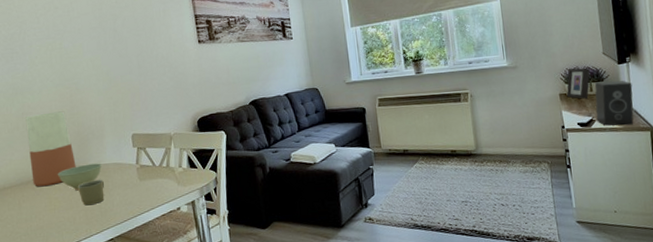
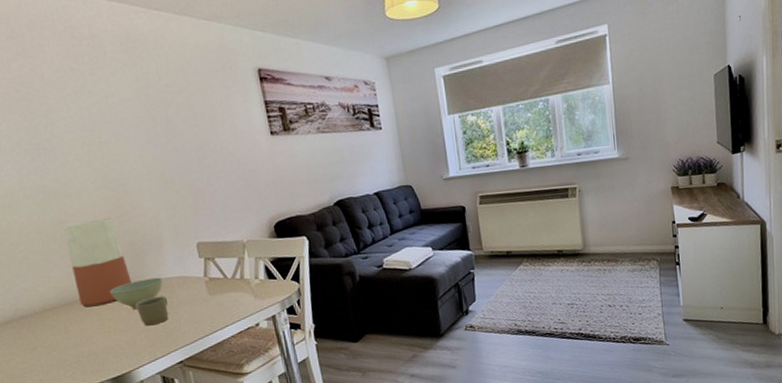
picture frame: present [566,68,590,99] -> none [678,158,704,192]
speaker: present [594,80,634,126] -> none [707,171,746,220]

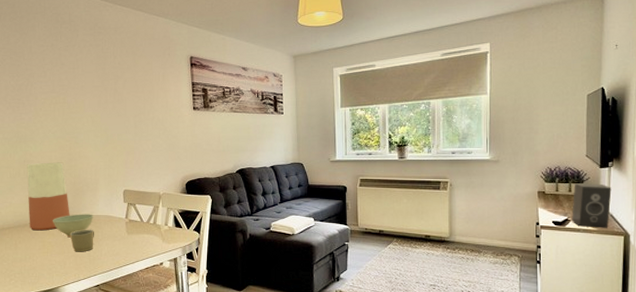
speaker: none [707,171,746,220] -> present [572,183,612,228]

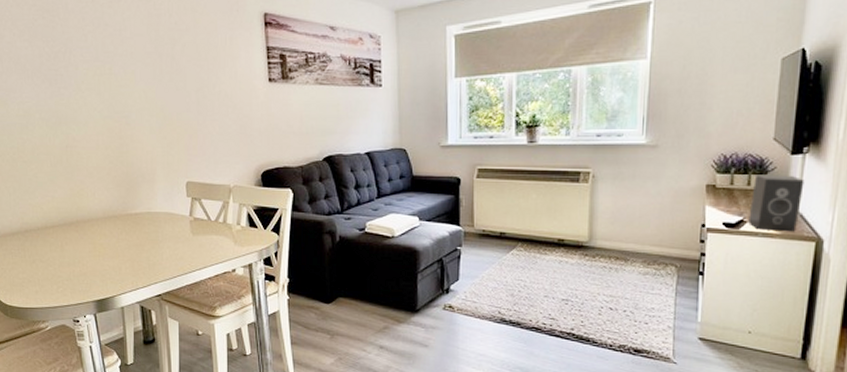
vase: present [27,162,70,231] -> none [70,148,124,230]
bowl: present [52,214,93,238] -> none [102,210,151,239]
mug: present [70,229,95,252] -> none [124,229,154,256]

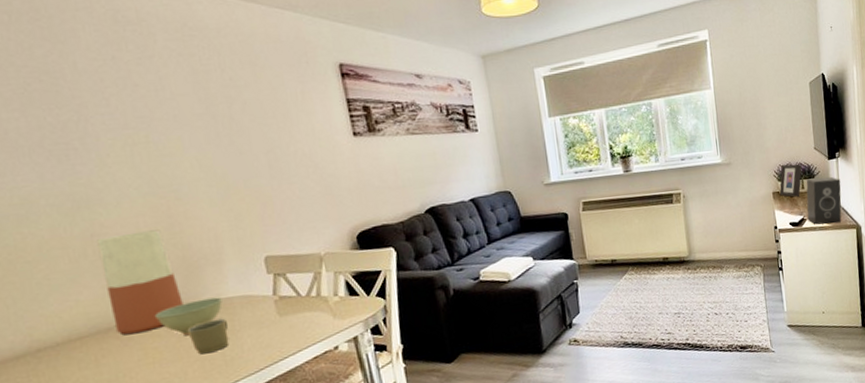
vase: none [70,148,124,230] -> present [97,229,183,335]
bowl: none [102,210,151,239] -> present [154,297,222,336]
mug: none [124,229,154,256] -> present [187,318,229,355]
picture frame: none [715,153,752,194] -> present [779,164,802,197]

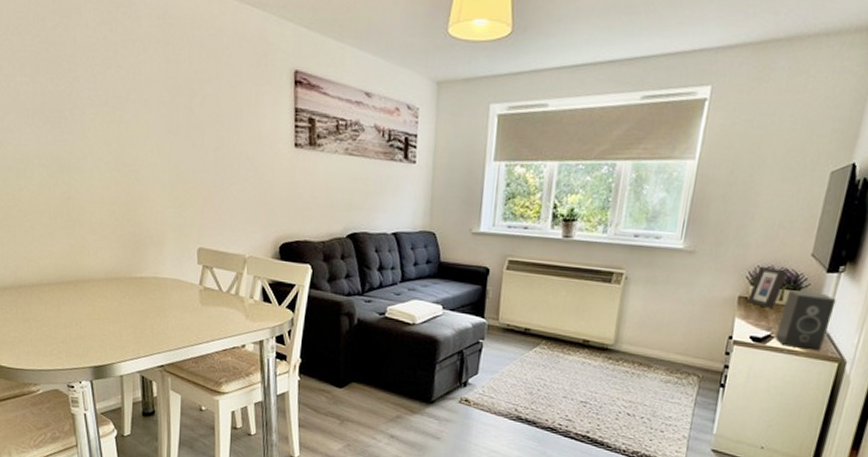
vase: present [97,229,183,335] -> none [71,202,128,292]
bowl: present [154,297,222,336] -> none [104,273,158,303]
mug: present [187,318,229,355] -> none [127,294,160,323]

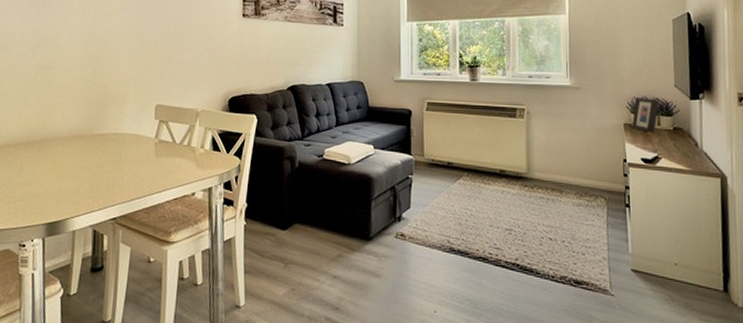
speaker: present [775,290,836,351] -> none [662,116,704,169]

